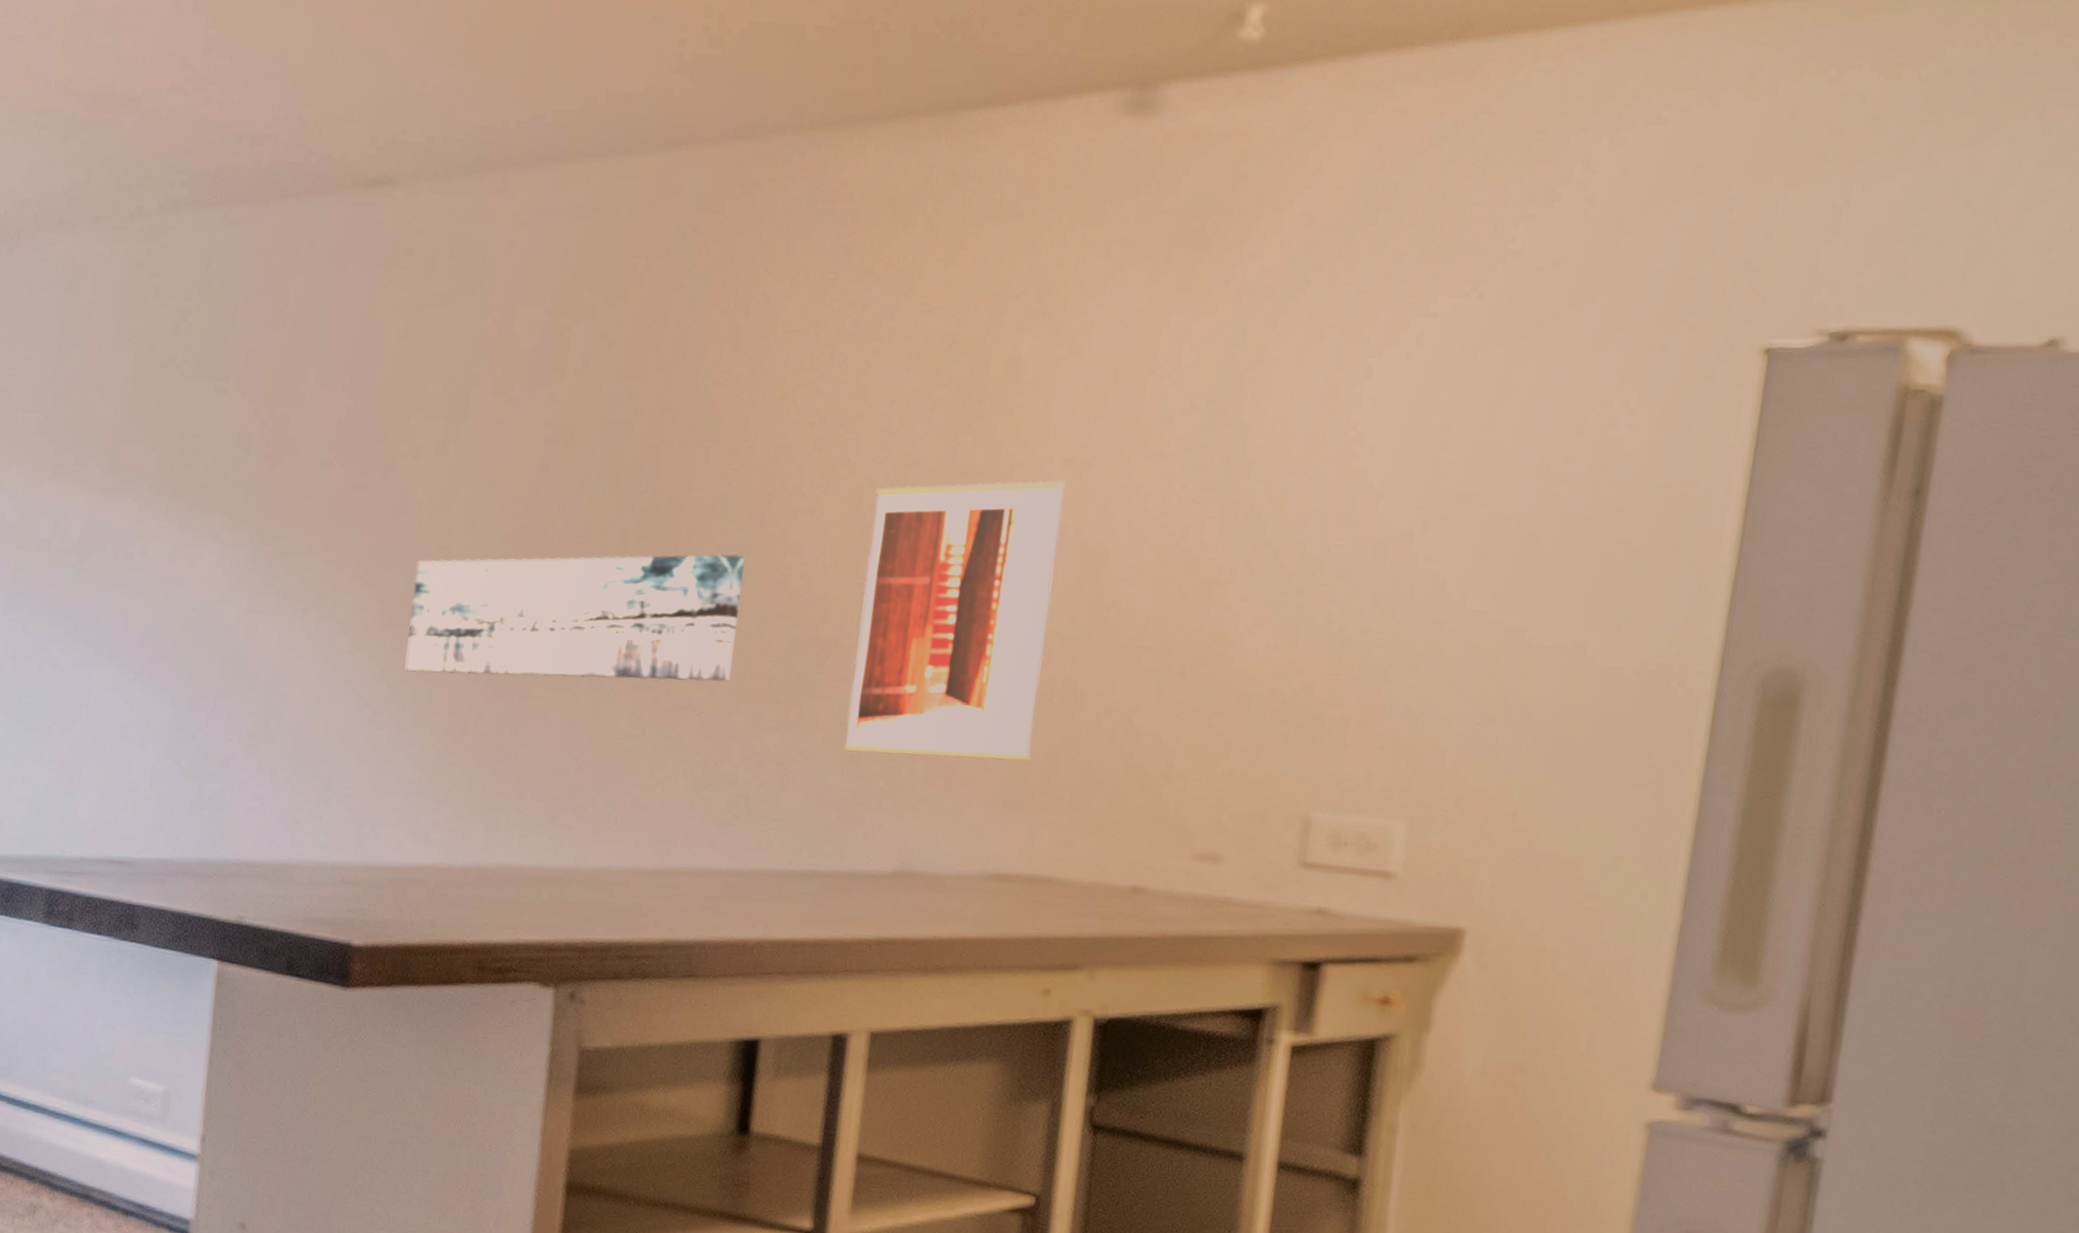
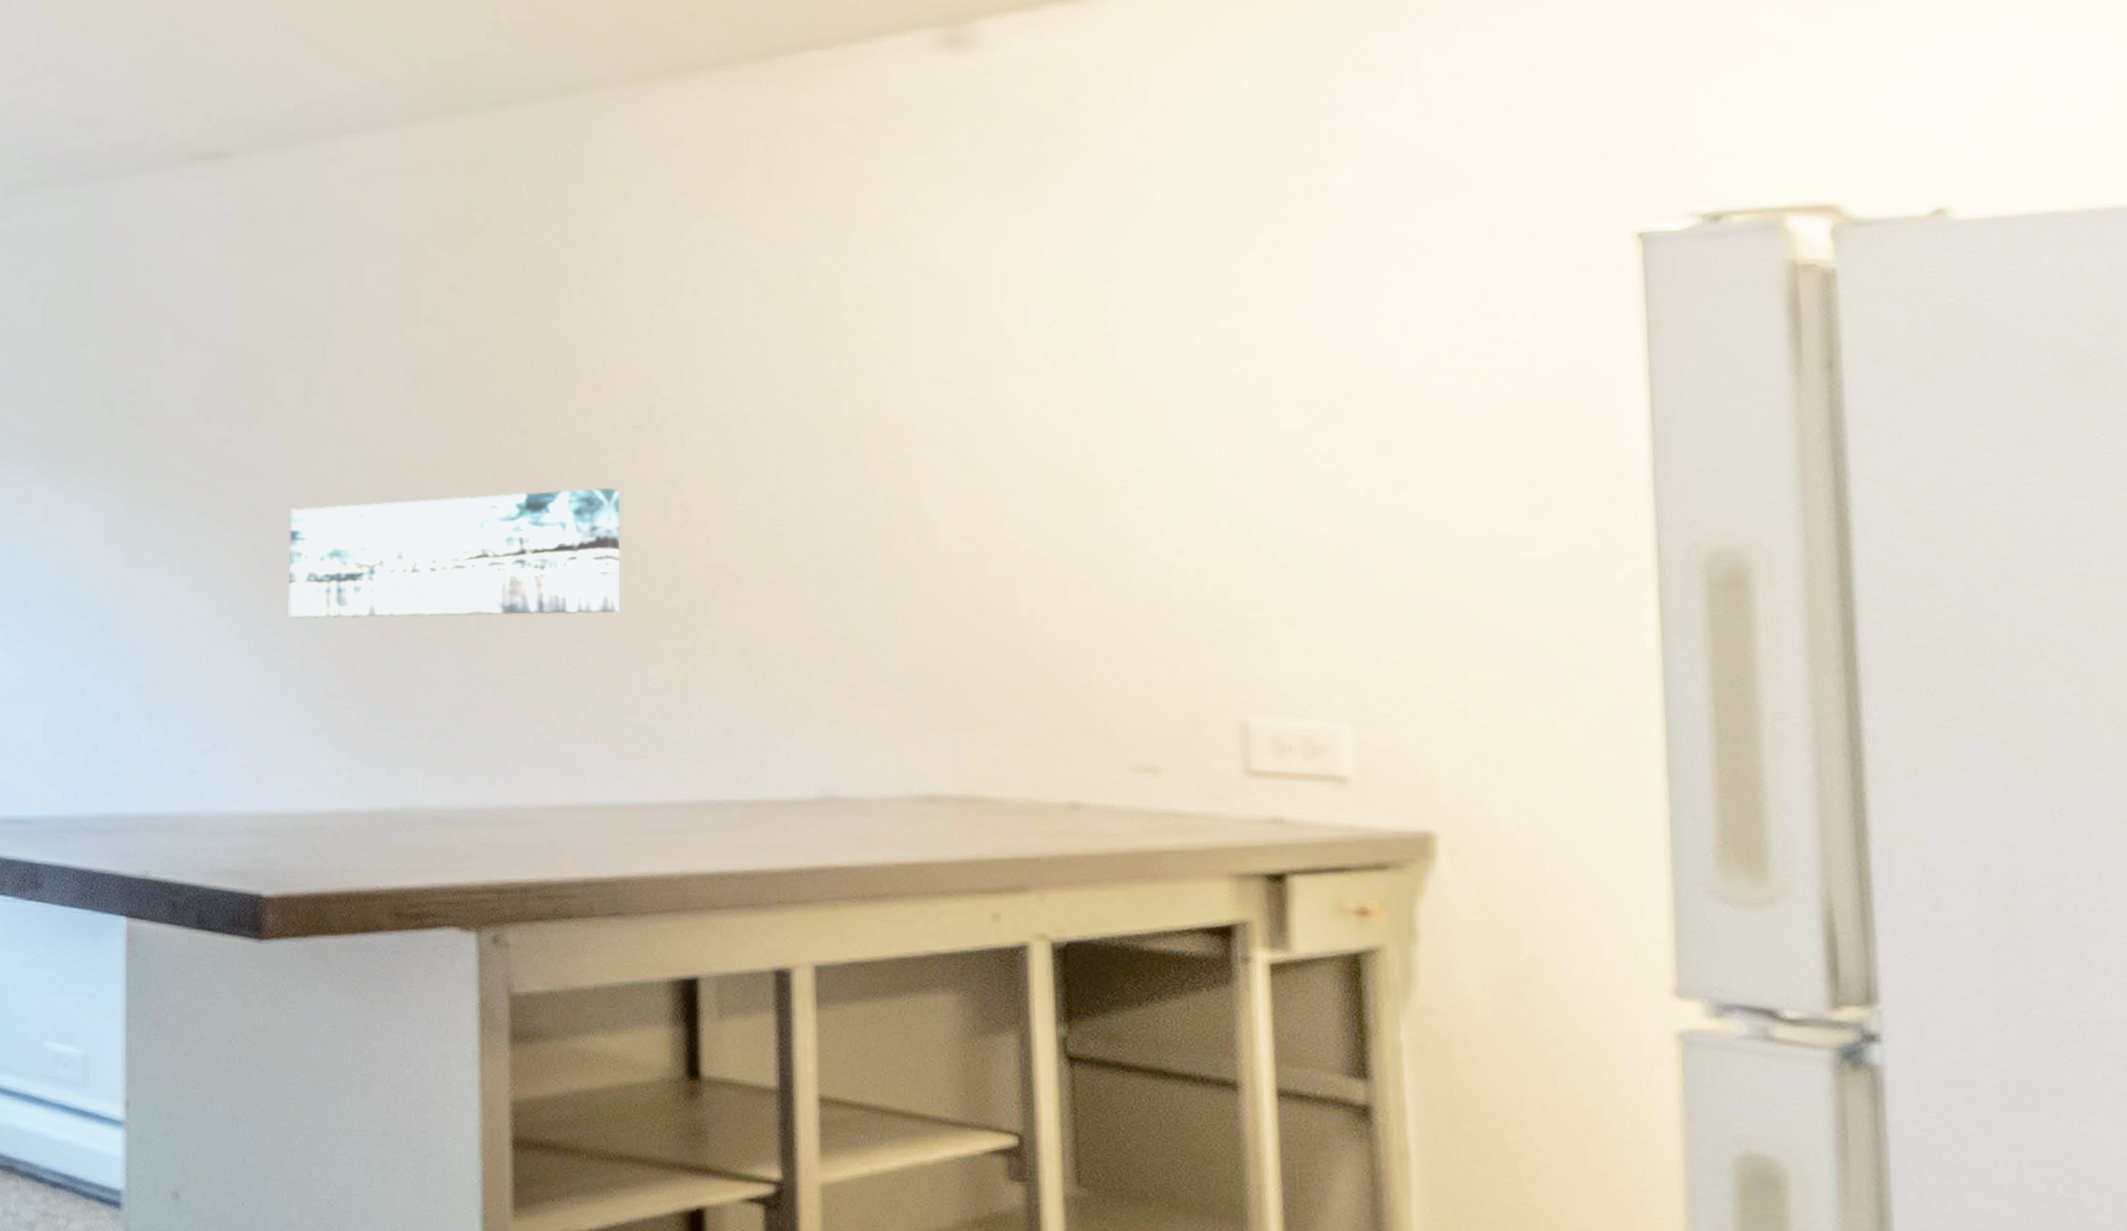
wall art: present [844,480,1066,761] -> none [744,399,942,679]

